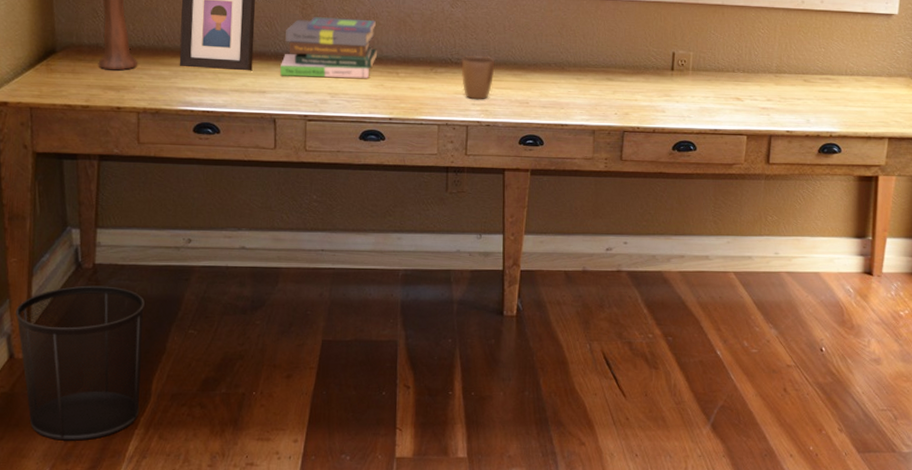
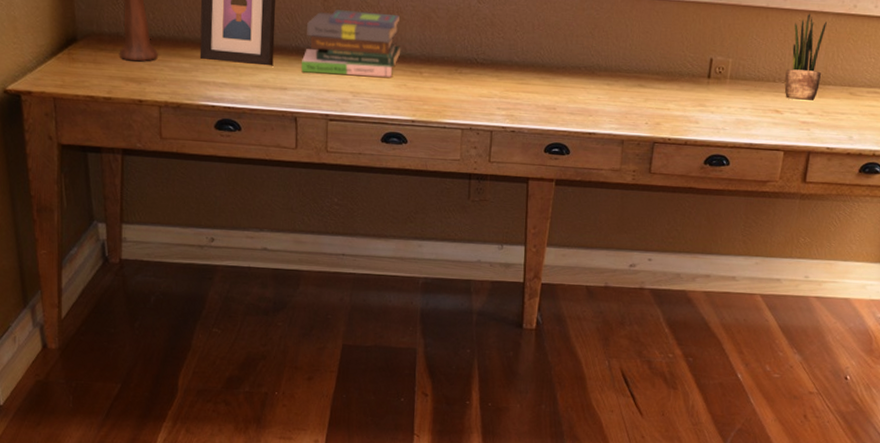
waste bin: present [16,285,145,441] -> none [47,280,170,430]
mug: present [460,55,495,100] -> none [486,55,523,104]
potted plant: none [743,9,778,88] -> present [784,13,827,101]

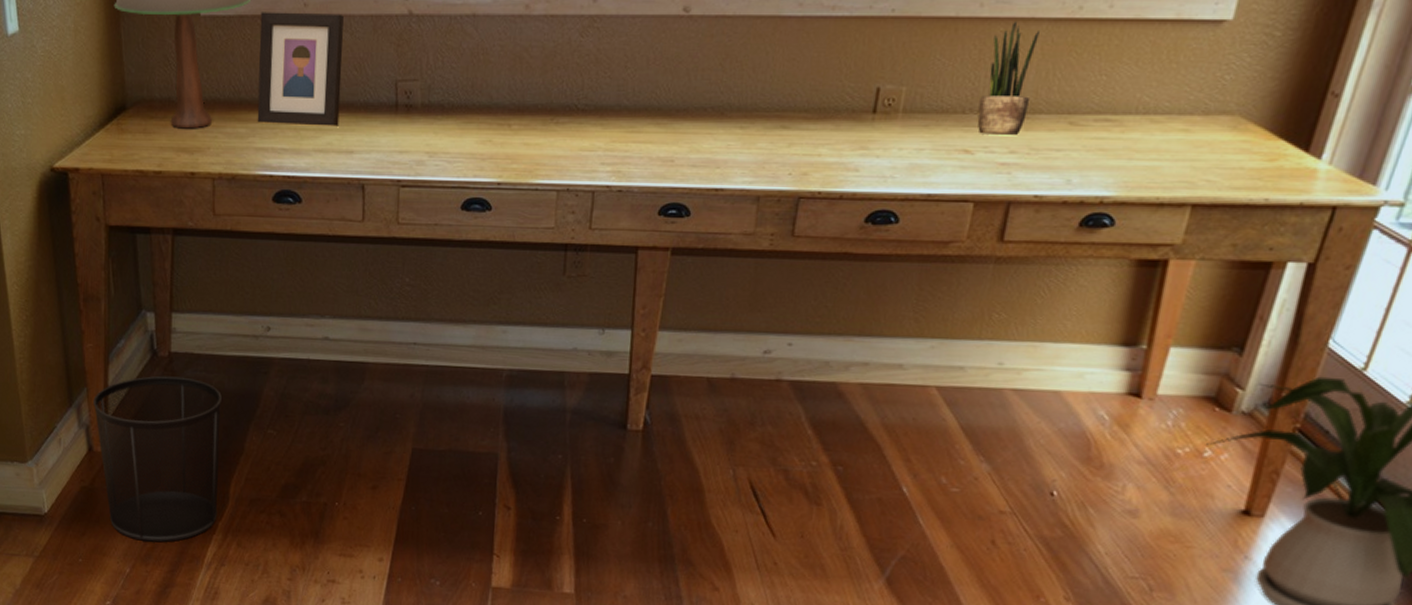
waste bin: none [47,280,170,430] -> present [93,375,222,543]
books: present [301,9,400,77] -> none [369,56,486,133]

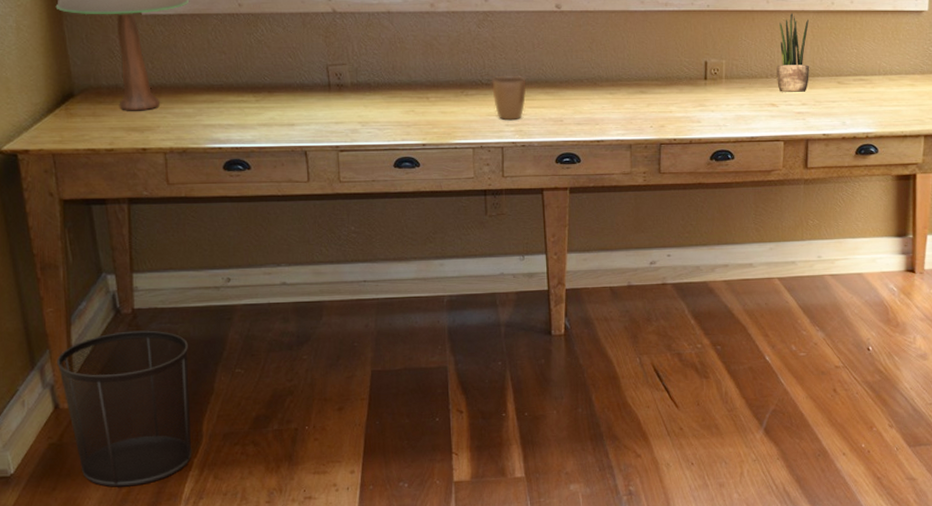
picture frame: present [257,12,344,127] -> none [199,11,279,104]
mug: none [588,99,634,158] -> present [491,75,526,121]

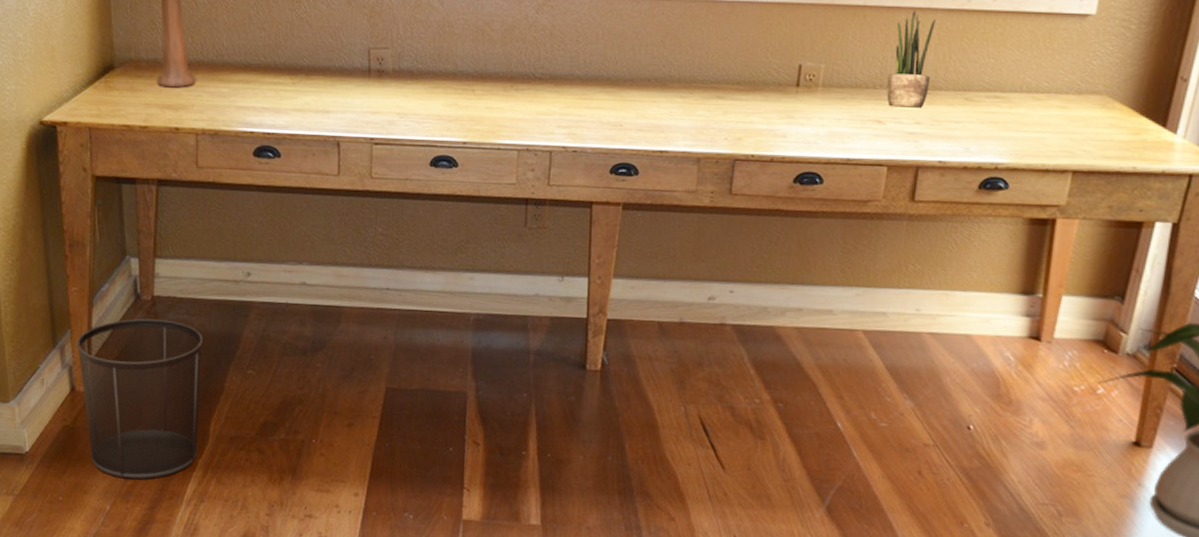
mug: present [491,75,526,121] -> none [545,69,585,121]

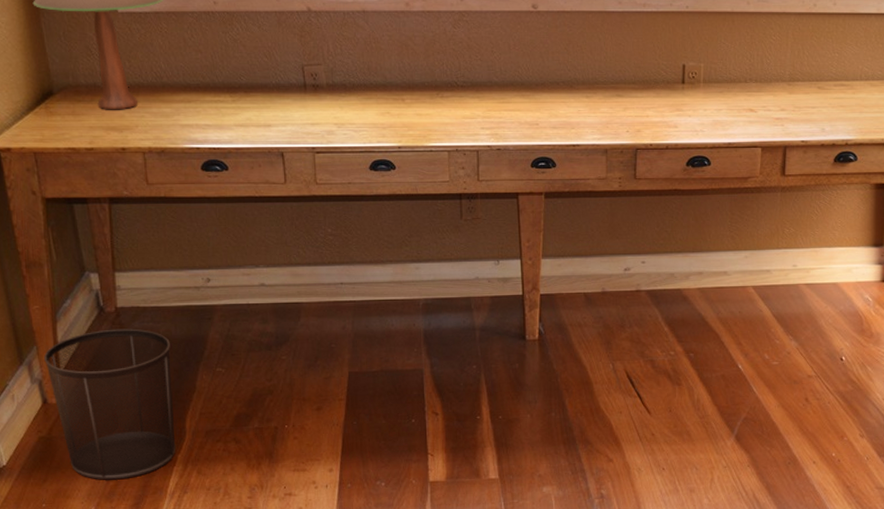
potted plant: present [886,10,935,108] -> none [756,14,790,97]

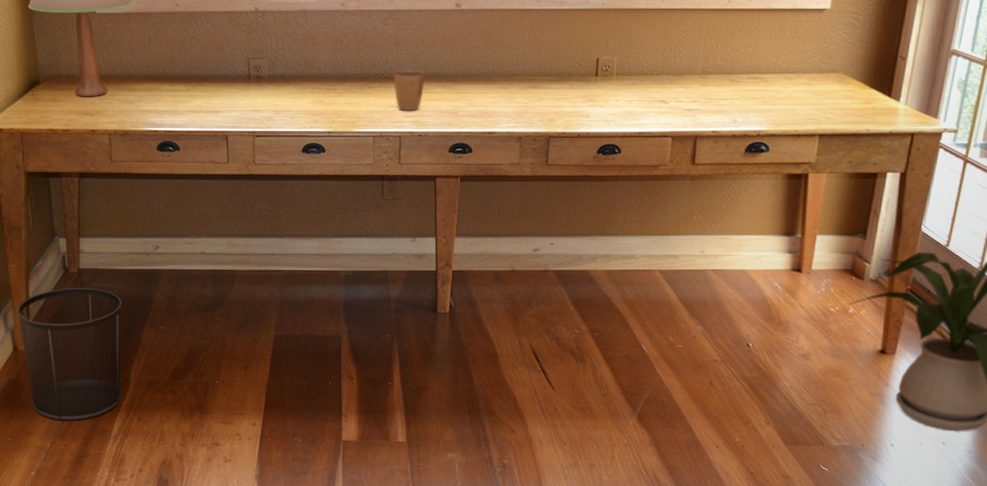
mug: none [466,77,502,124] -> present [392,69,425,112]

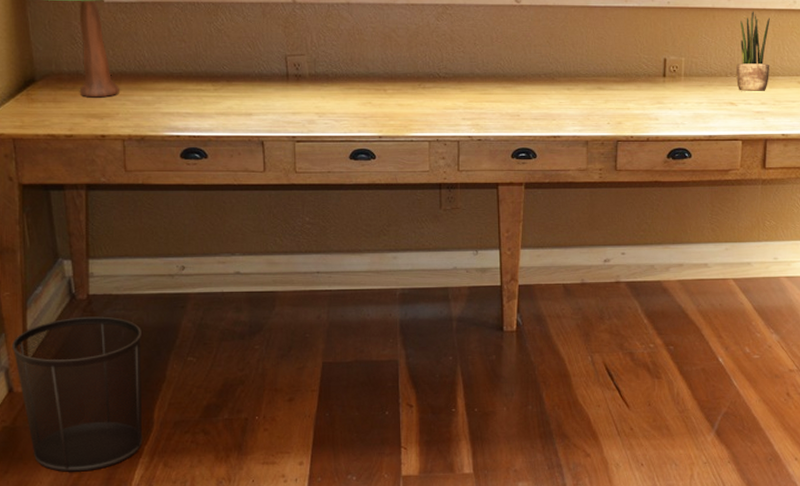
mug: present [392,69,425,112] -> none [448,69,484,114]
potted plant: none [668,11,704,89] -> present [736,11,770,91]

